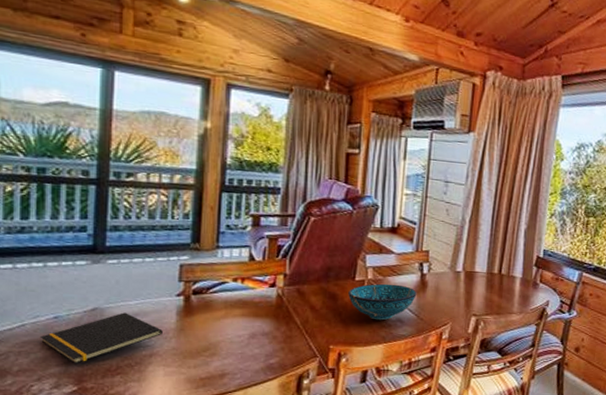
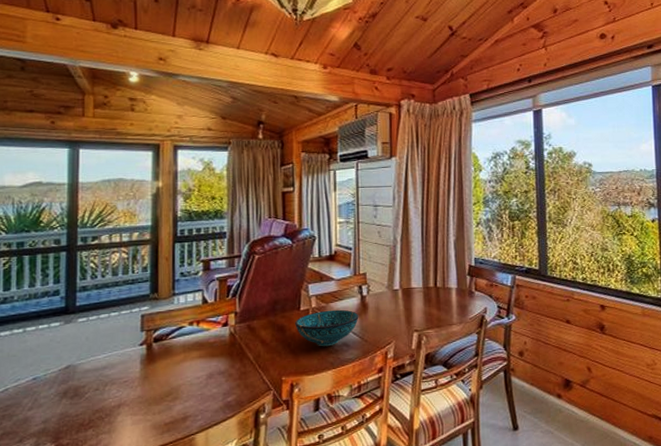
notepad: present [39,312,163,364] -> none [21,367,129,422]

